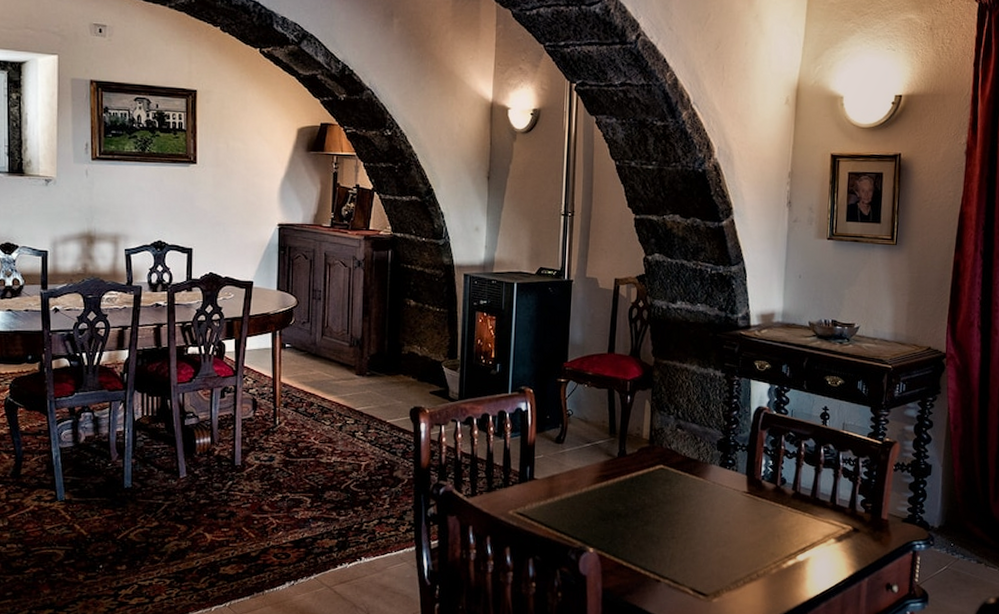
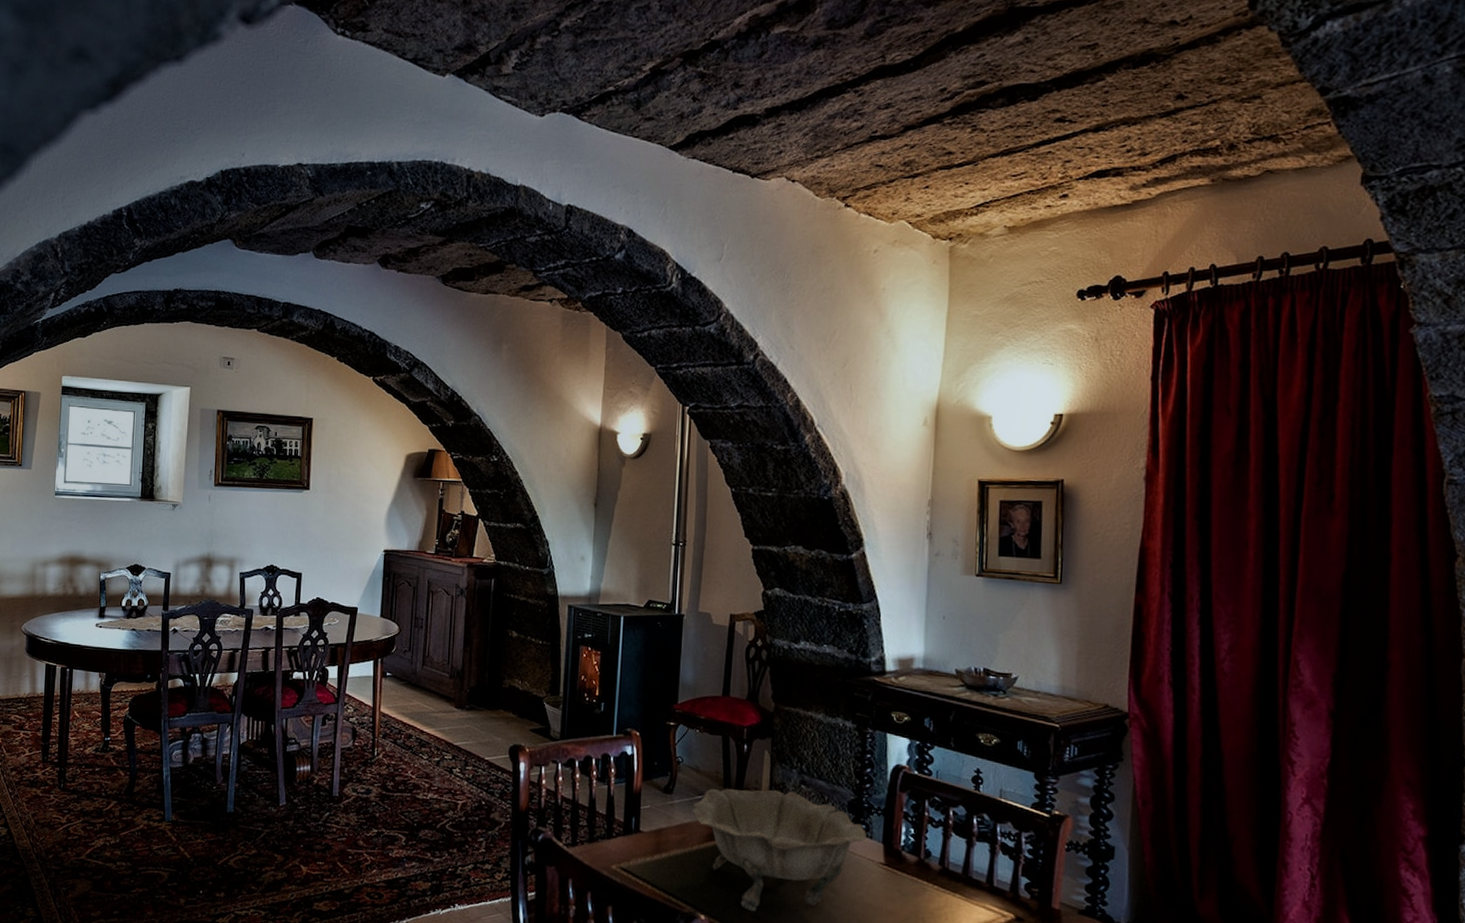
decorative bowl: none [581,434,733,542] -> present [692,789,867,912]

